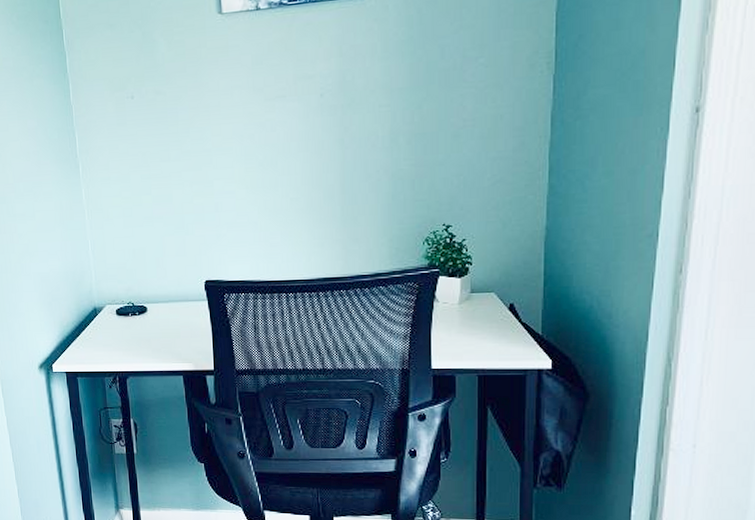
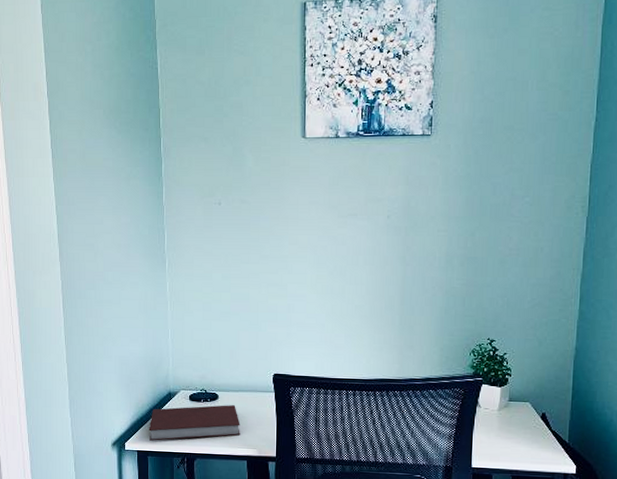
notebook: none [76,317,174,361] -> present [148,405,240,441]

